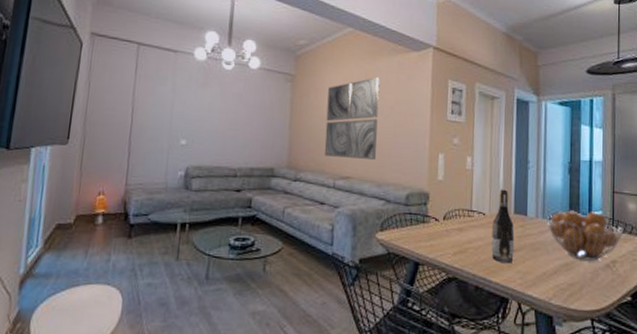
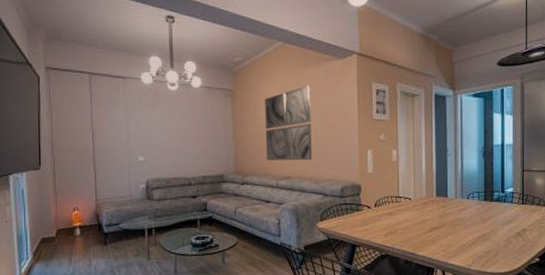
wine bottle: present [491,189,515,264] -> none [418,176,437,240]
fruit basket: present [546,210,624,262] -> none [465,189,533,232]

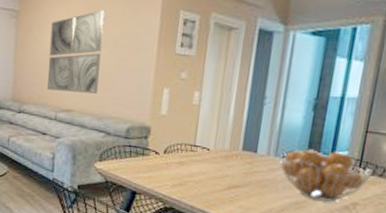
fruit basket: none [465,189,533,232] -> present [279,149,374,203]

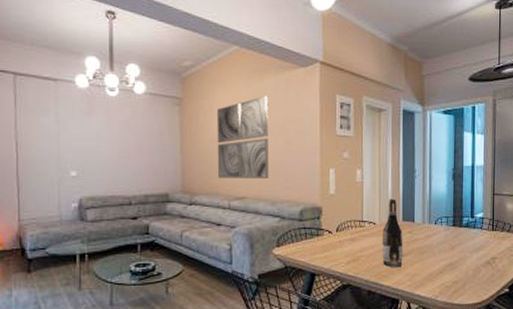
wine bottle: none [212,125,241,199] -> present [382,199,403,268]
fruit basket: present [279,149,374,203] -> none [432,214,503,260]

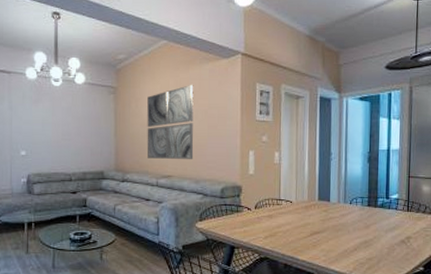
wine bottle: present [382,199,403,268] -> none [298,179,319,244]

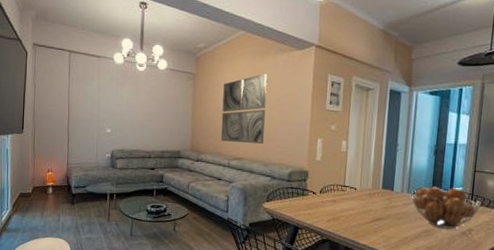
fruit basket: none [348,195,418,239] -> present [411,186,482,230]

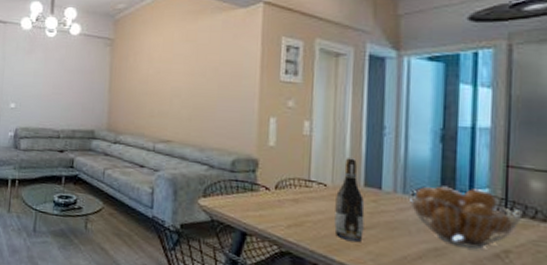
wall art: present [221,73,268,144] -> none [144,36,203,123]
wine bottle: none [360,168,382,230] -> present [334,158,365,243]

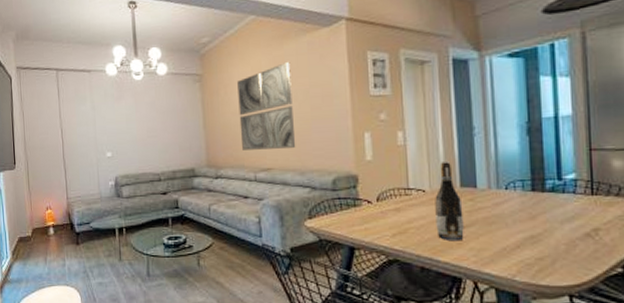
wall art: none [144,36,203,123] -> present [237,61,296,150]
fruit basket: present [408,186,523,250] -> none [502,175,608,232]

